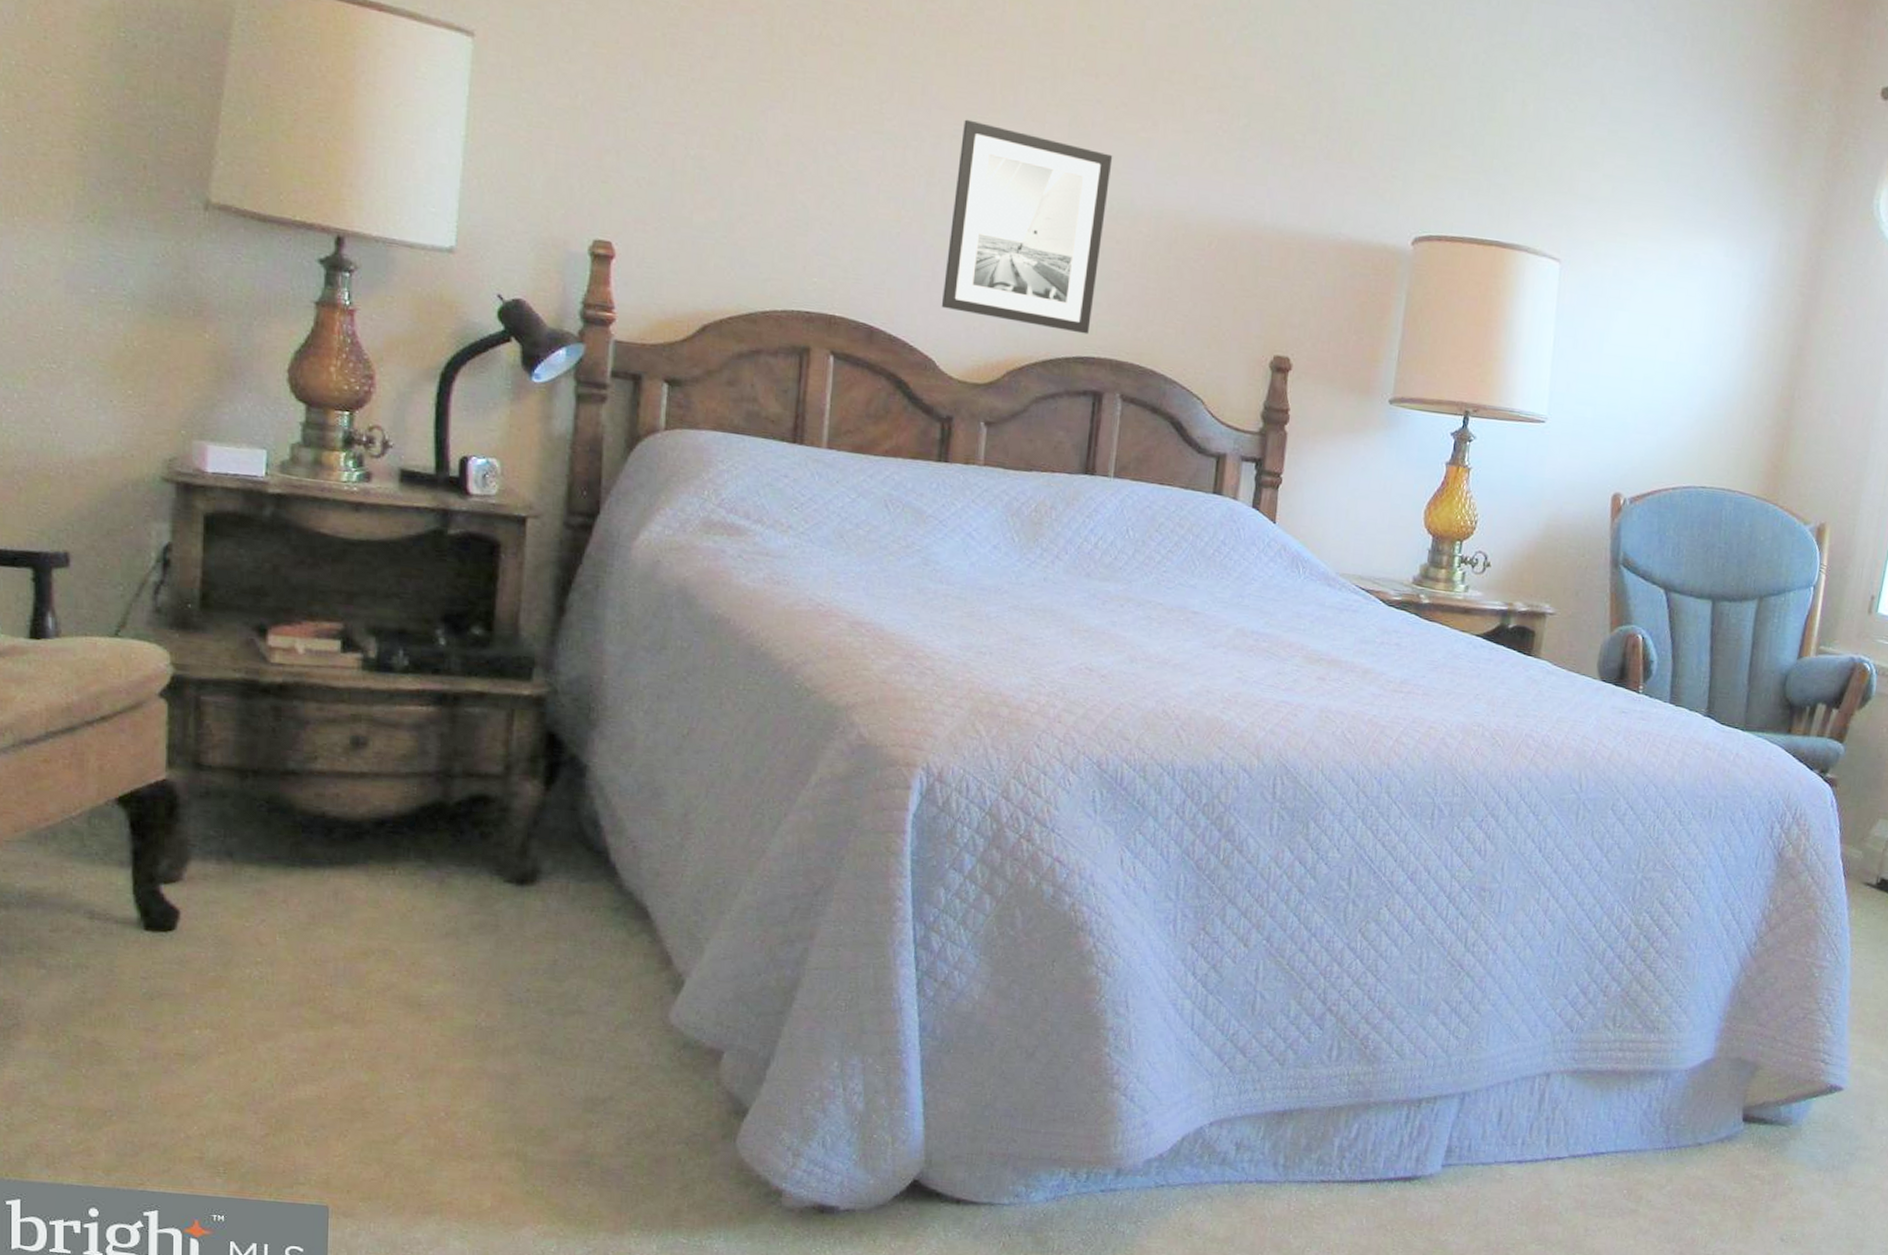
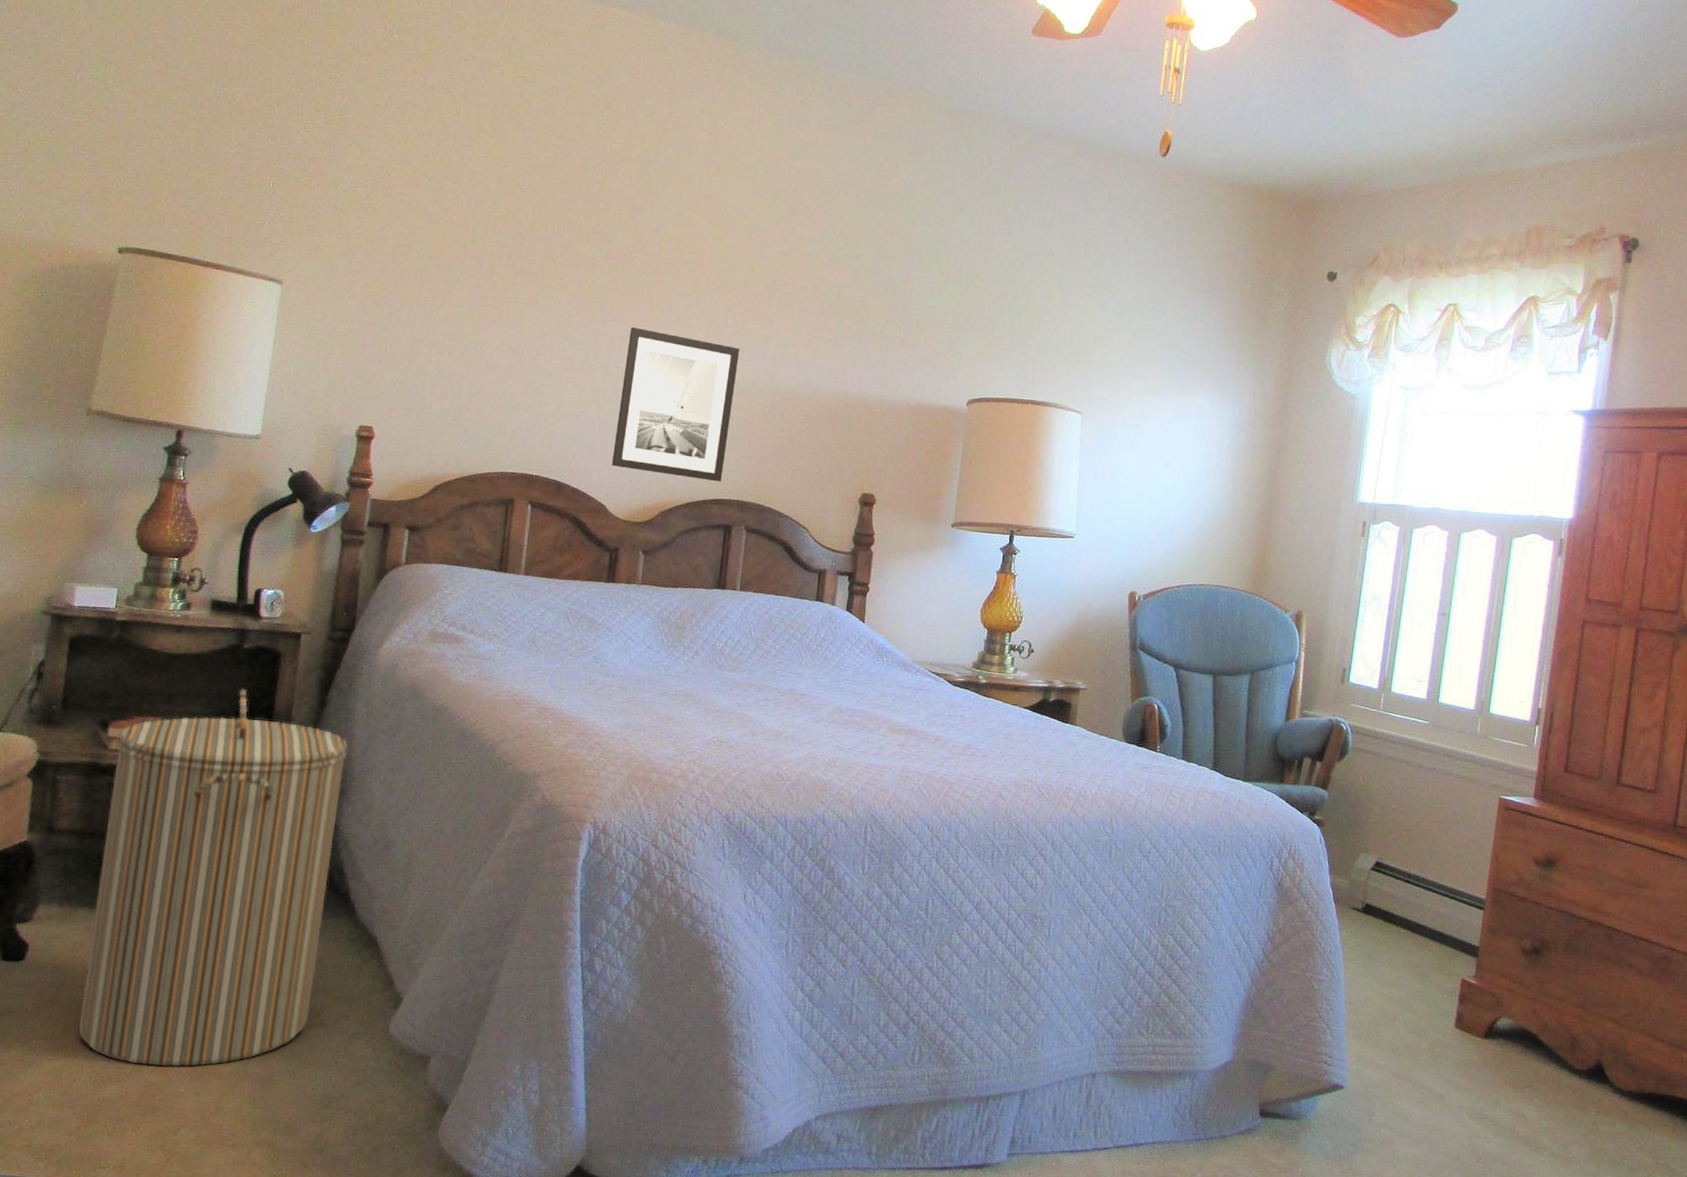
laundry hamper: none [256,587,598,1063] -> present [79,688,349,1067]

